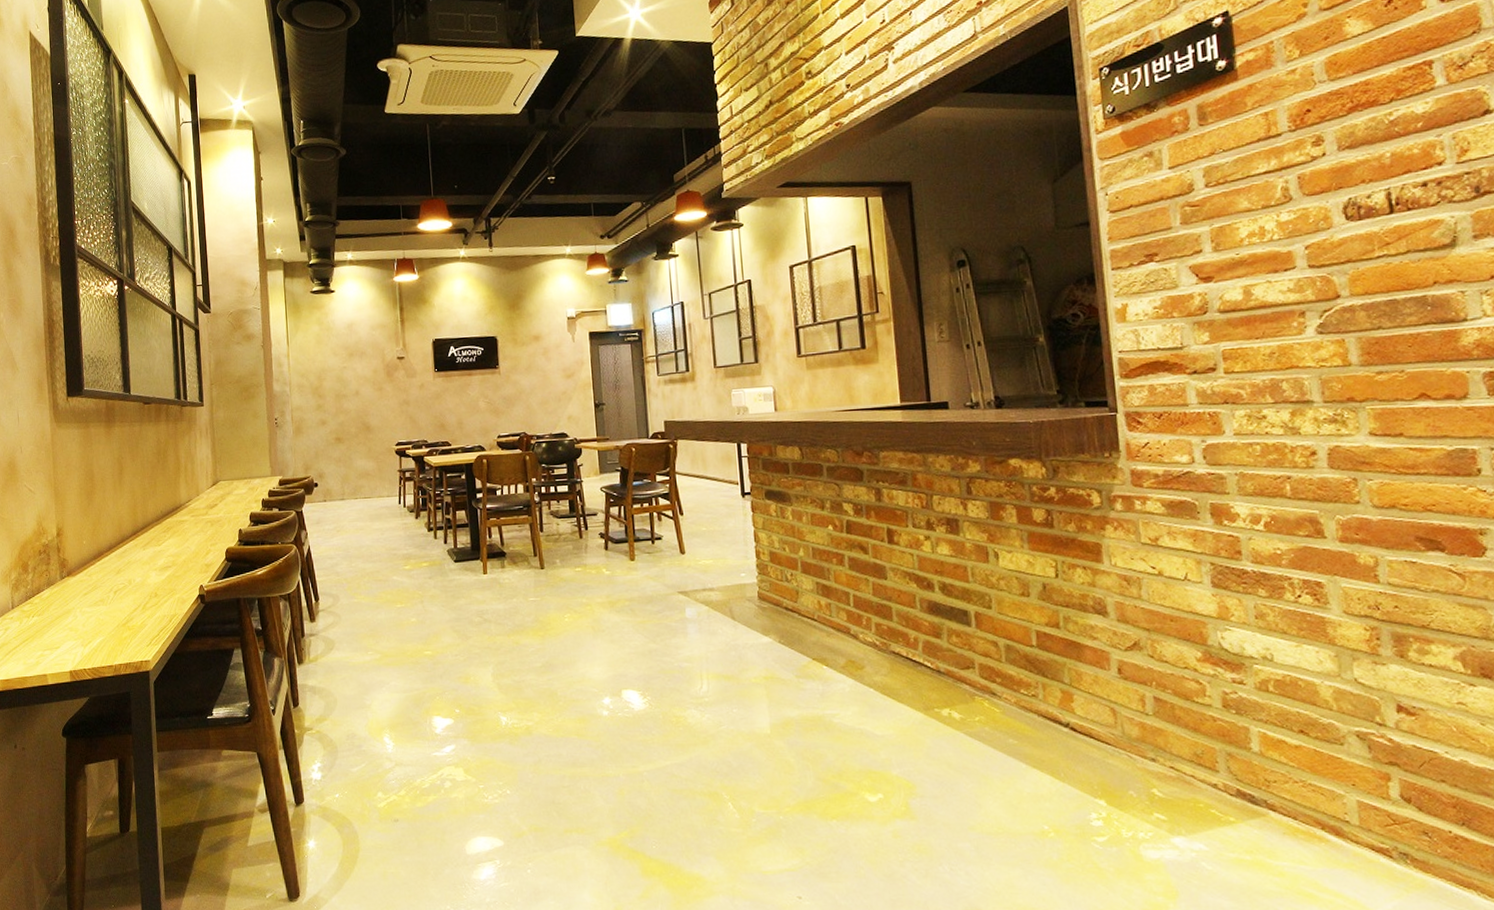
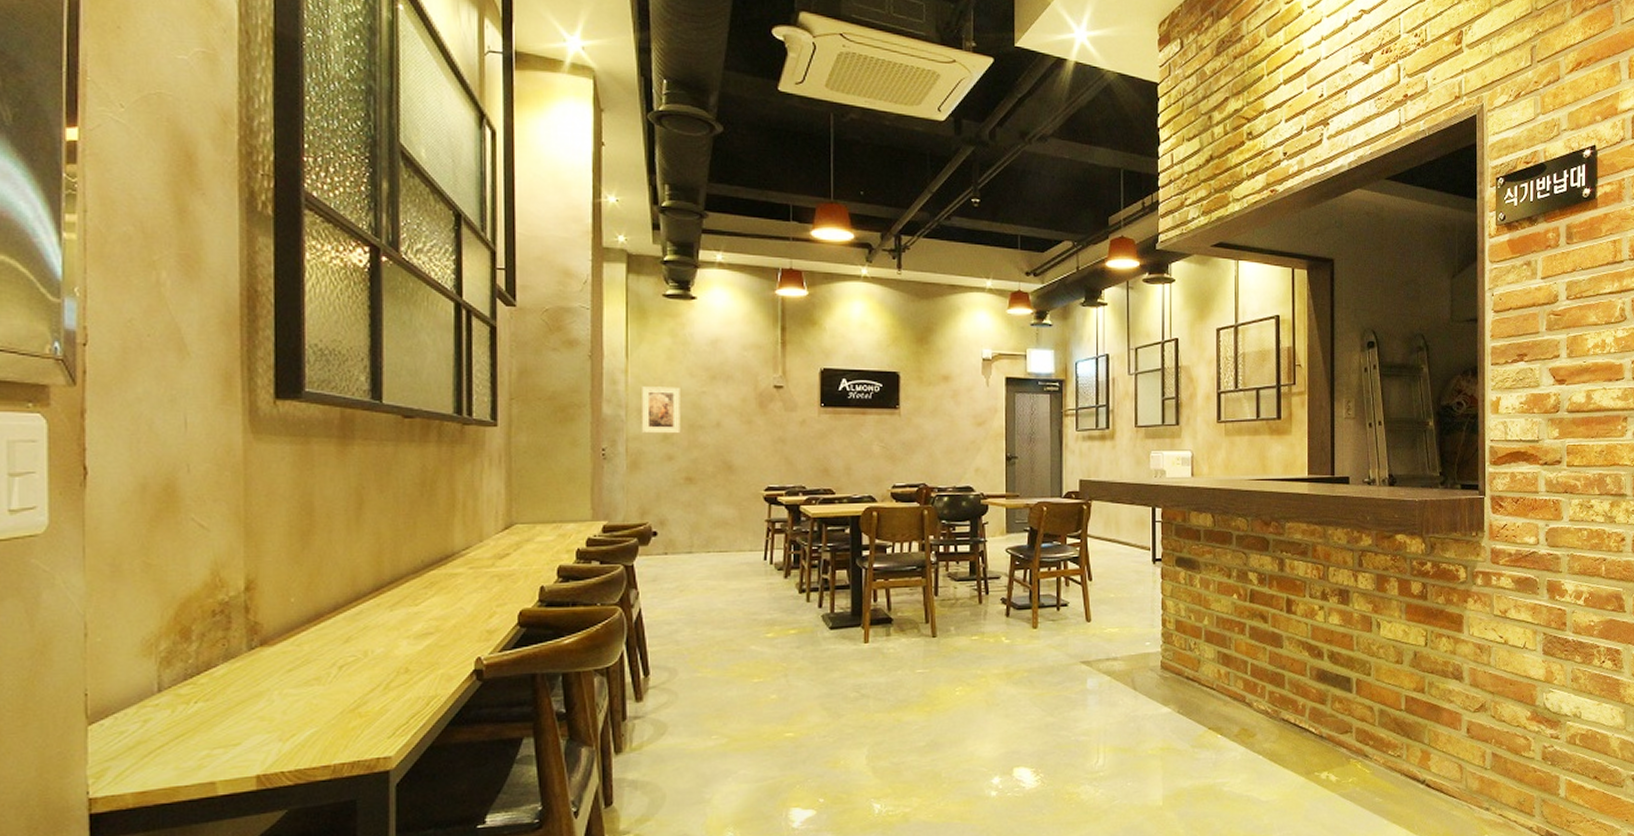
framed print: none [300,364,330,404] -> present [642,386,681,434]

